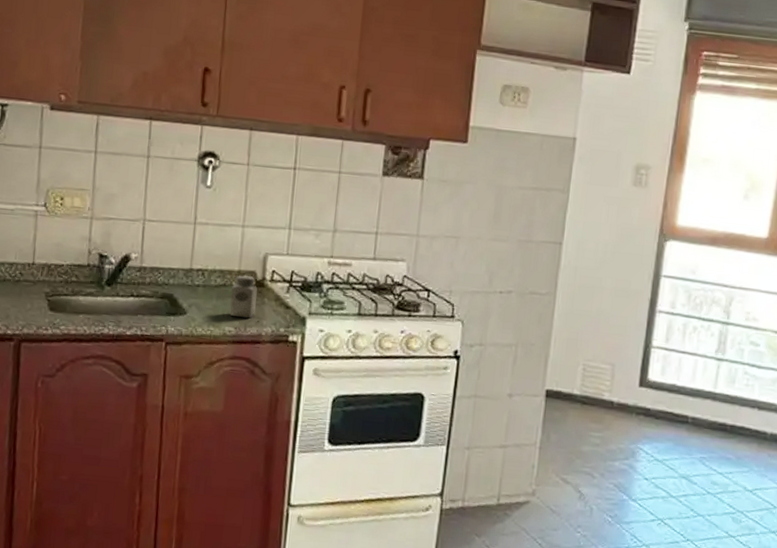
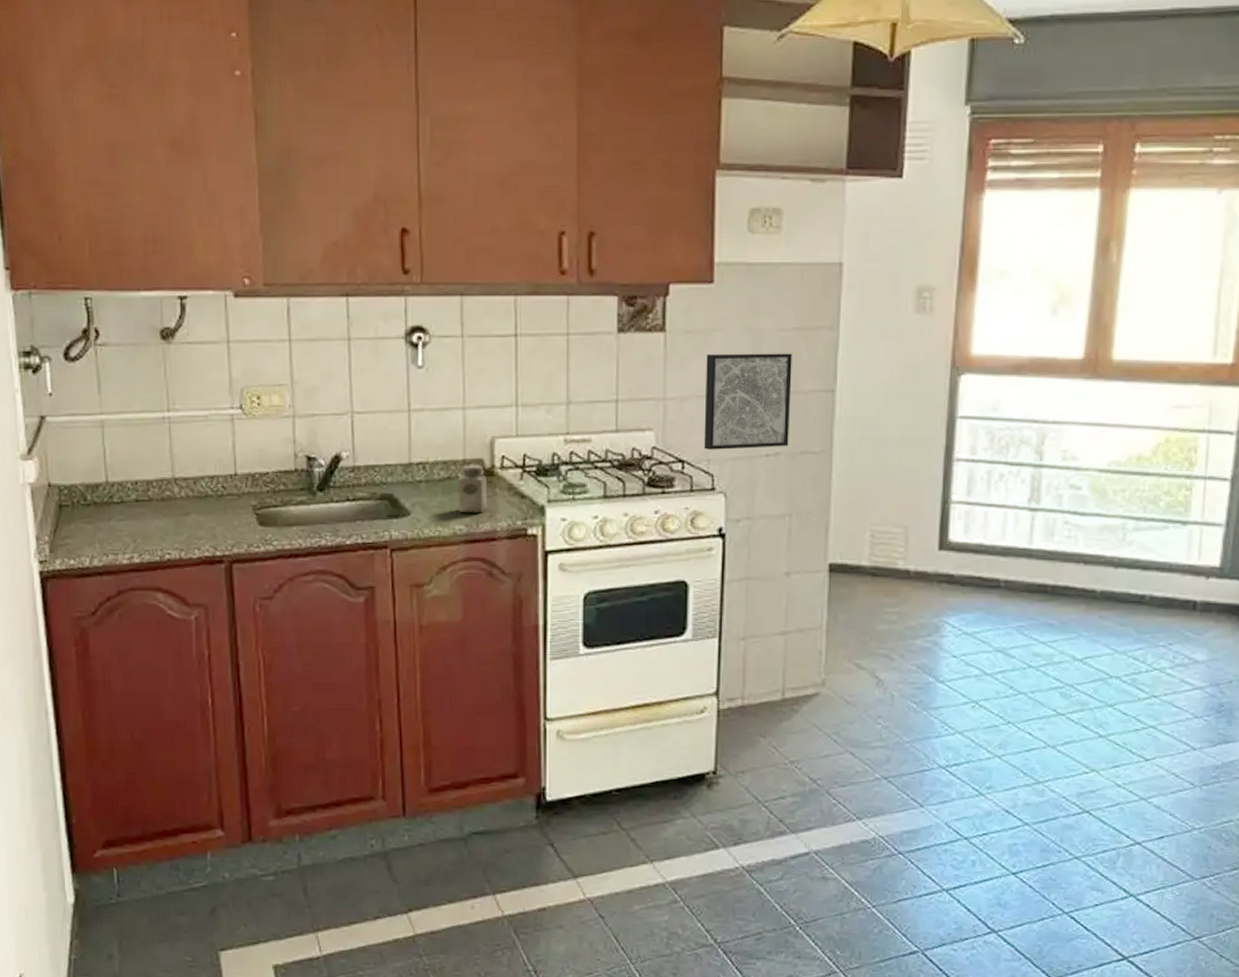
wall art: none [447,202,529,287] -> present [704,353,792,450]

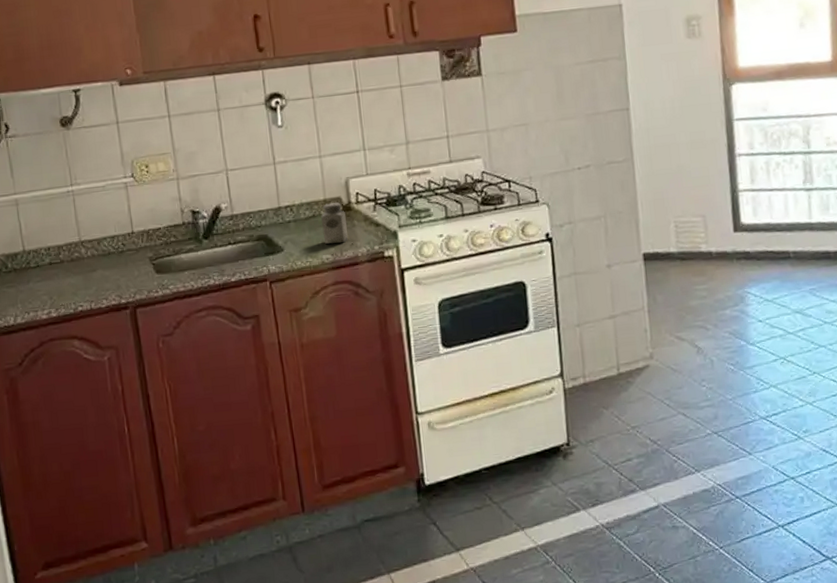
wall art: present [704,353,792,450] -> none [518,82,596,169]

